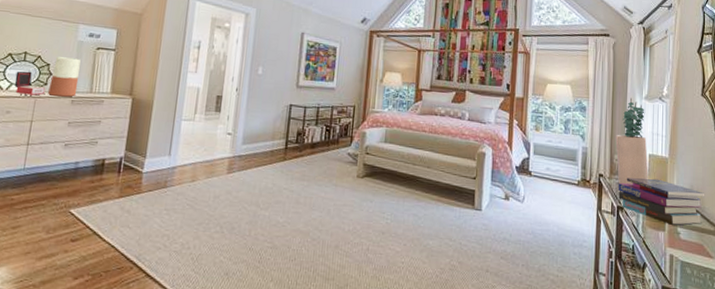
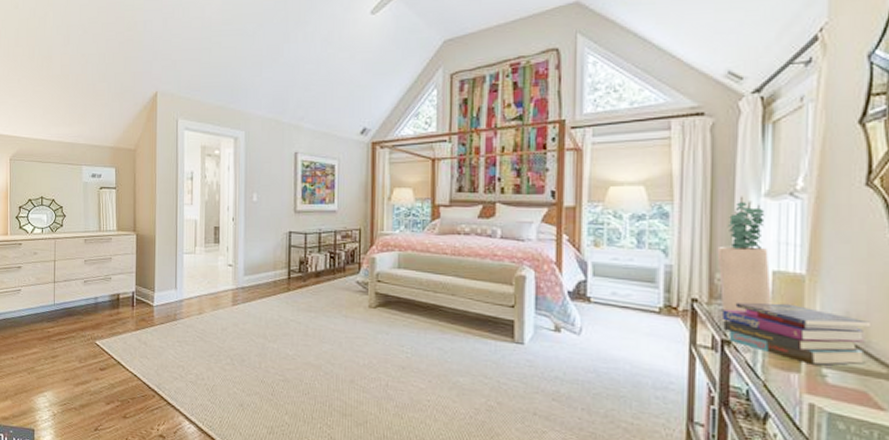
jewelry box: present [14,71,46,96] -> none [37,214,62,238]
vase: present [48,57,81,97] -> none [65,199,88,237]

